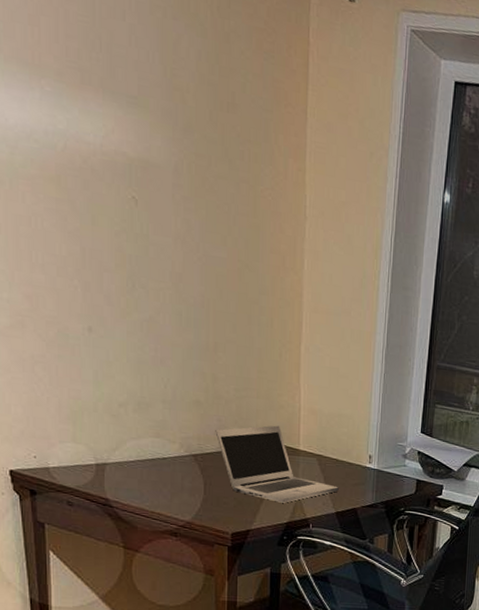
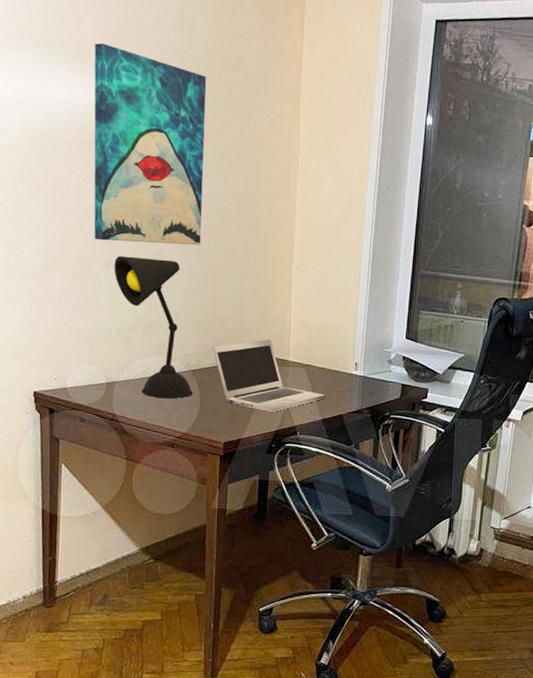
wall art: none [55,54,198,316] -> present [94,43,207,246]
desk lamp: none [96,320,196,485] -> present [114,256,193,399]

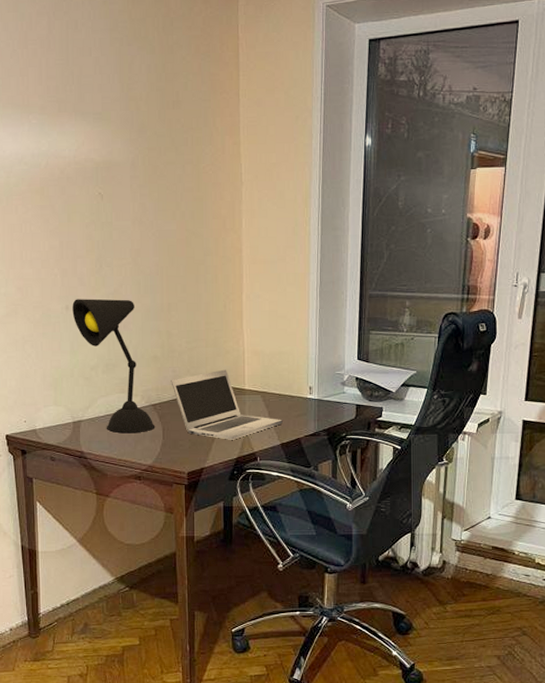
wall art: present [94,43,207,246] -> none [39,93,153,286]

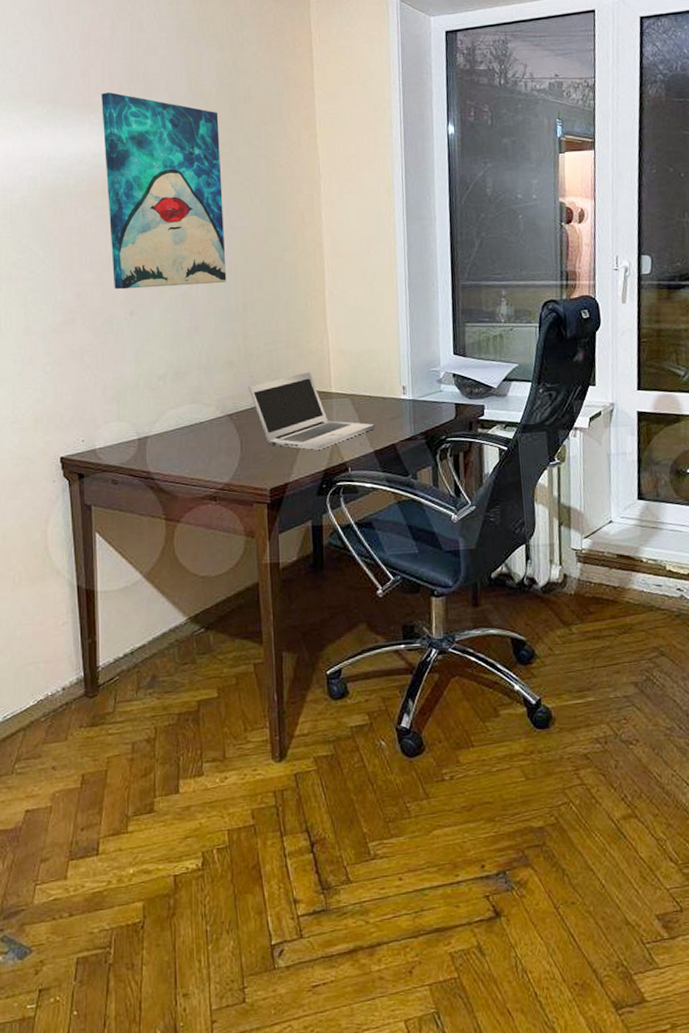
wall art: none [39,93,153,286] -> present [101,92,227,290]
desk lamp: present [72,298,155,434] -> none [137,301,232,449]

